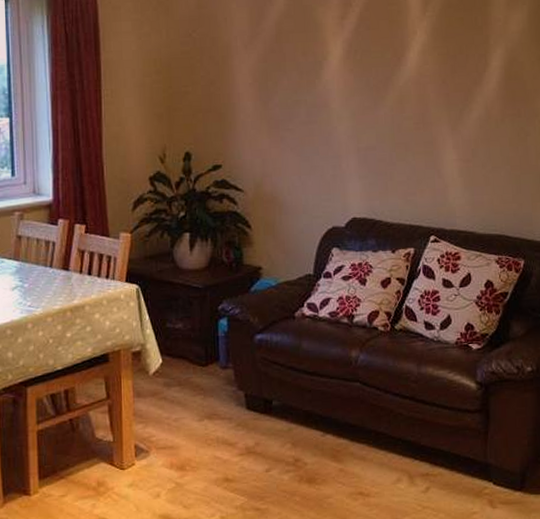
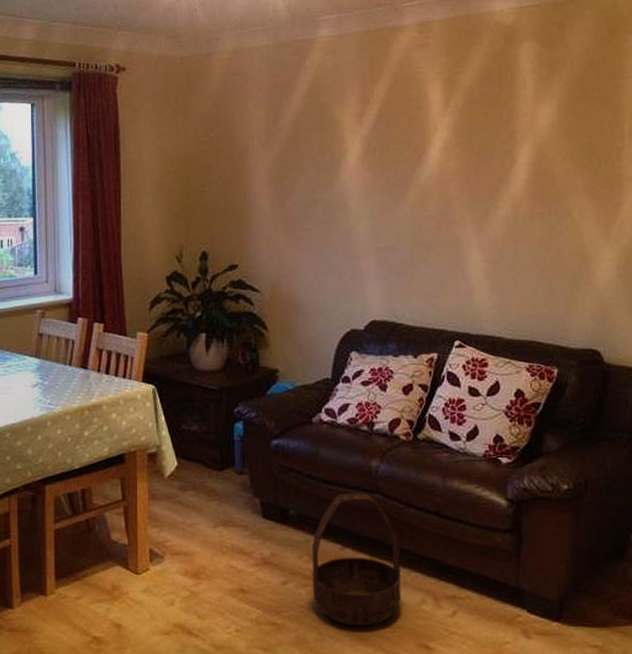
basket: none [294,382,379,507] -> present [311,493,402,627]

